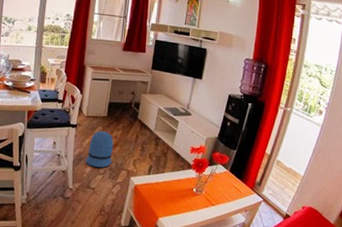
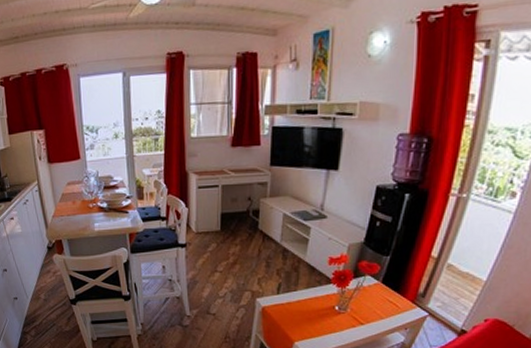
sun visor: present [86,130,114,168] -> none [201,247,233,290]

